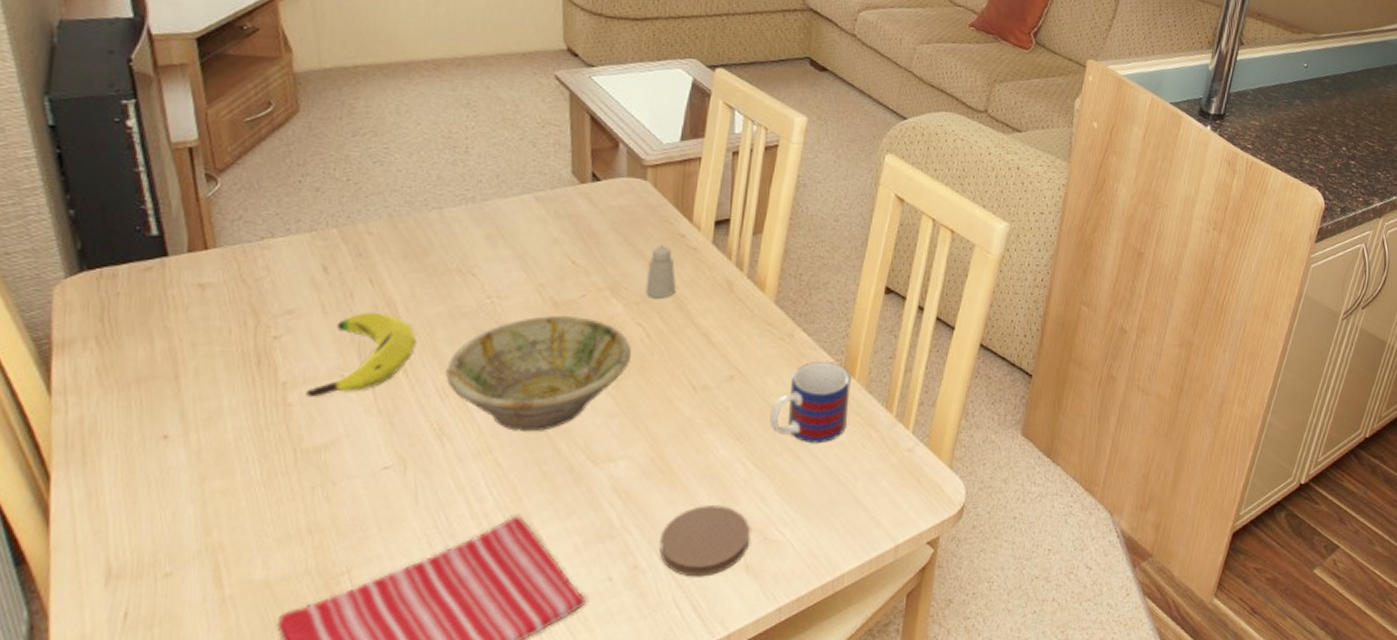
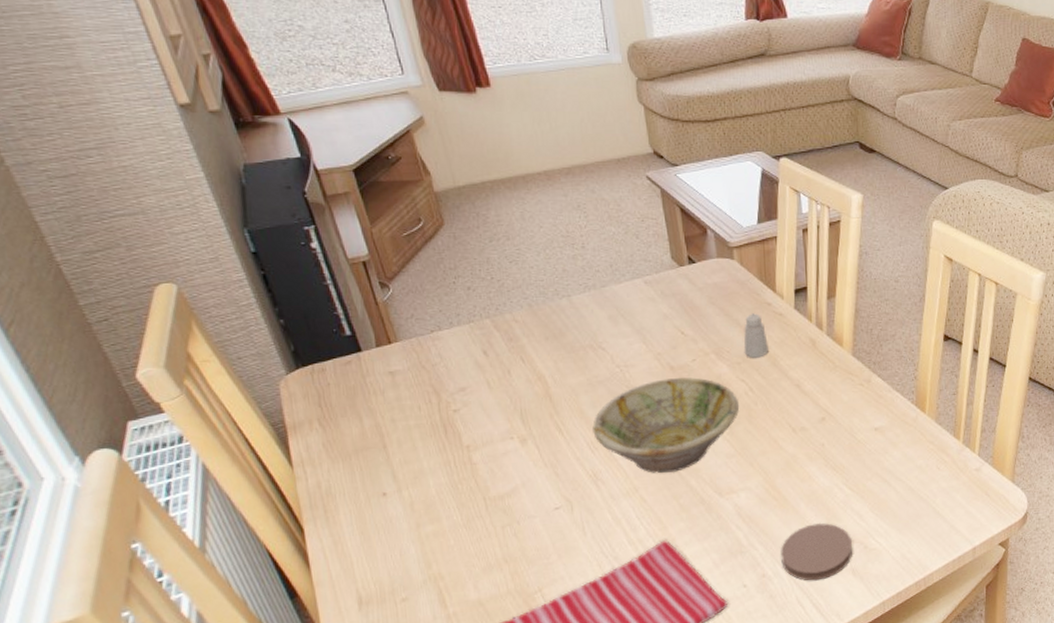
banana: present [306,312,418,397] -> none [486,385,567,456]
mug: present [769,361,851,444] -> none [858,400,923,469]

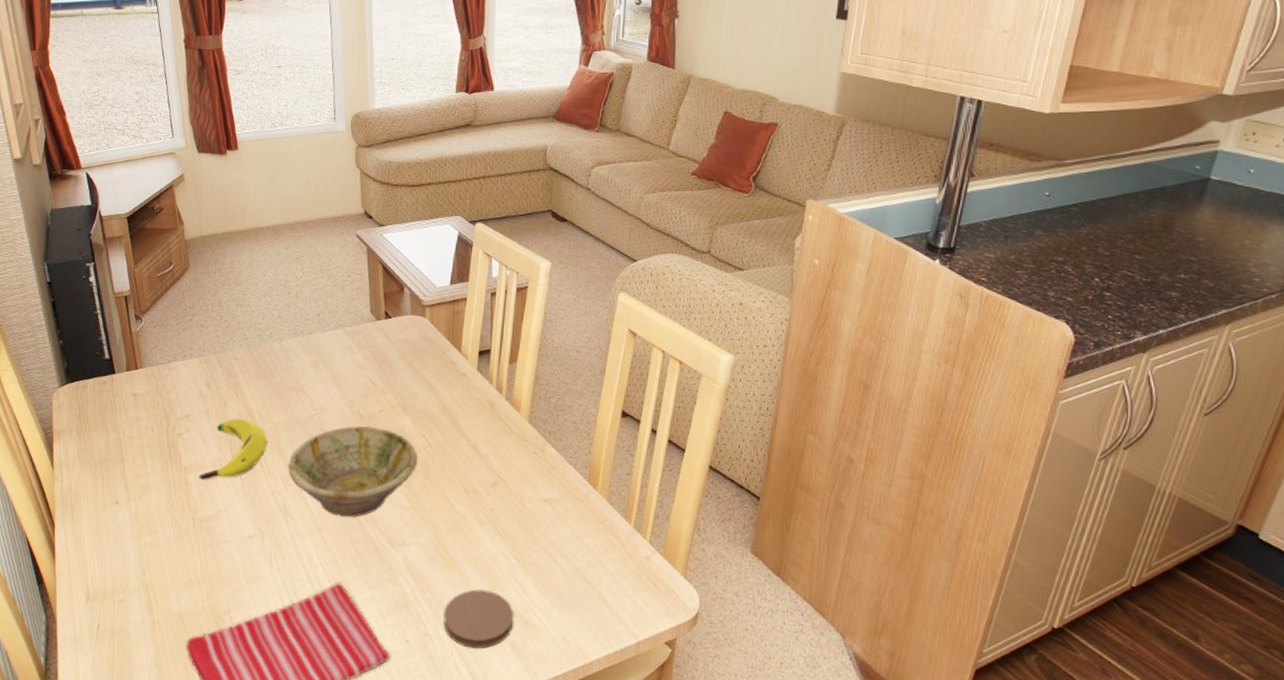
banana: none [486,385,567,456] -> present [199,418,269,480]
saltshaker: present [743,313,768,358] -> none [427,371,450,415]

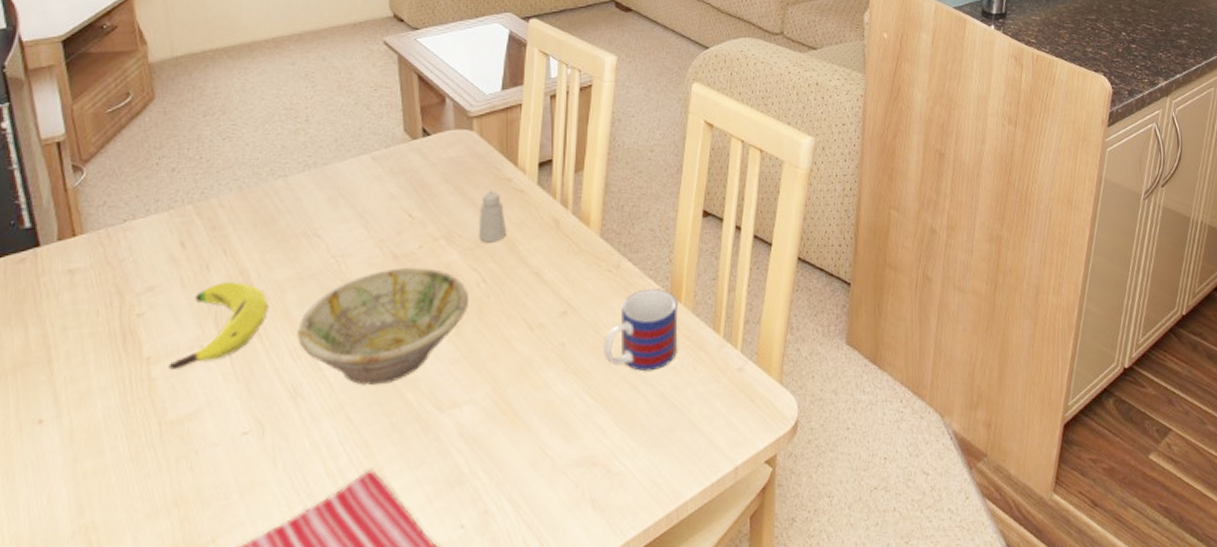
saltshaker: none [427,371,450,415] -> present [478,191,506,243]
coaster: present [443,589,513,649] -> none [508,442,592,518]
mug: none [527,473,594,546] -> present [604,288,678,372]

